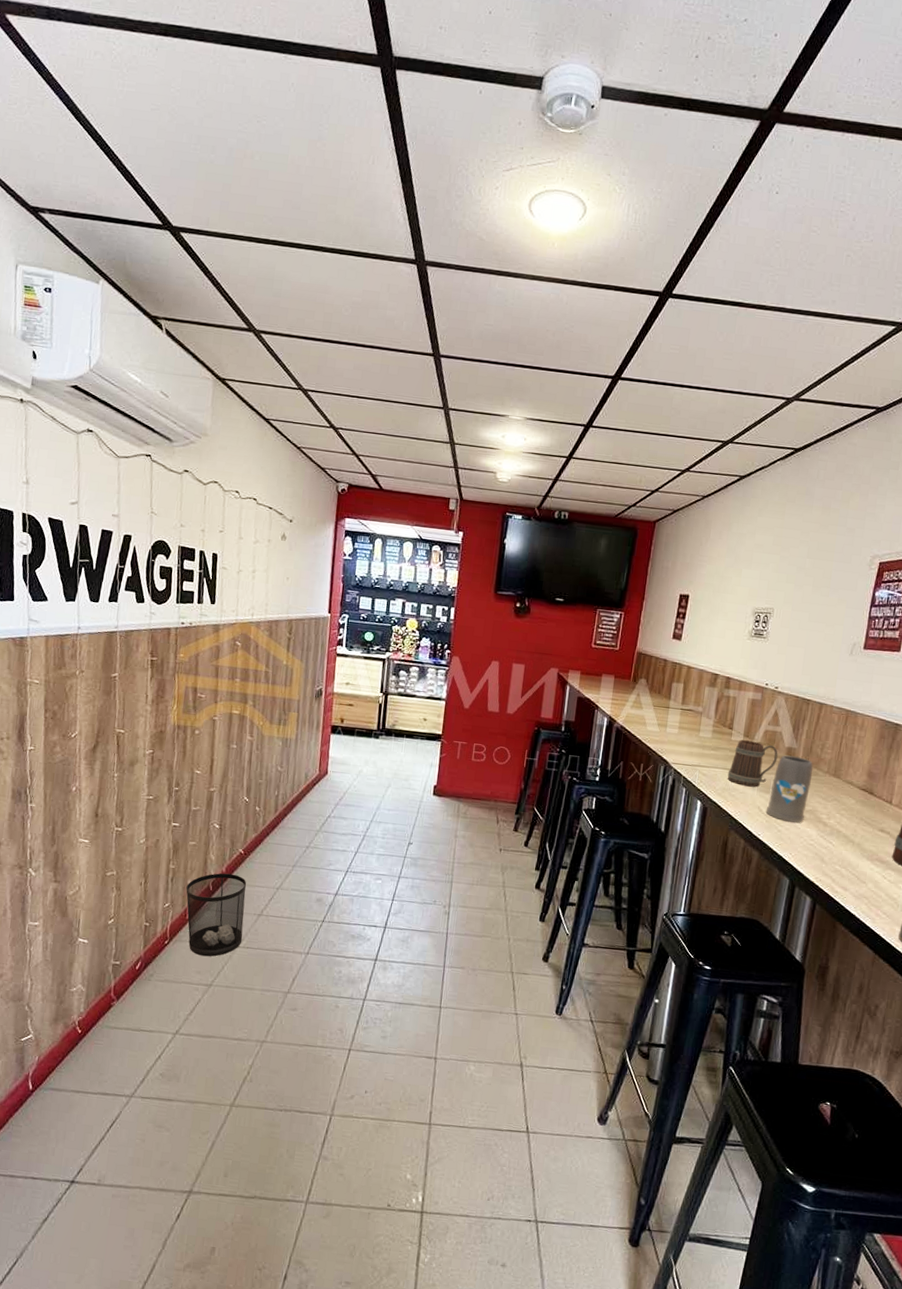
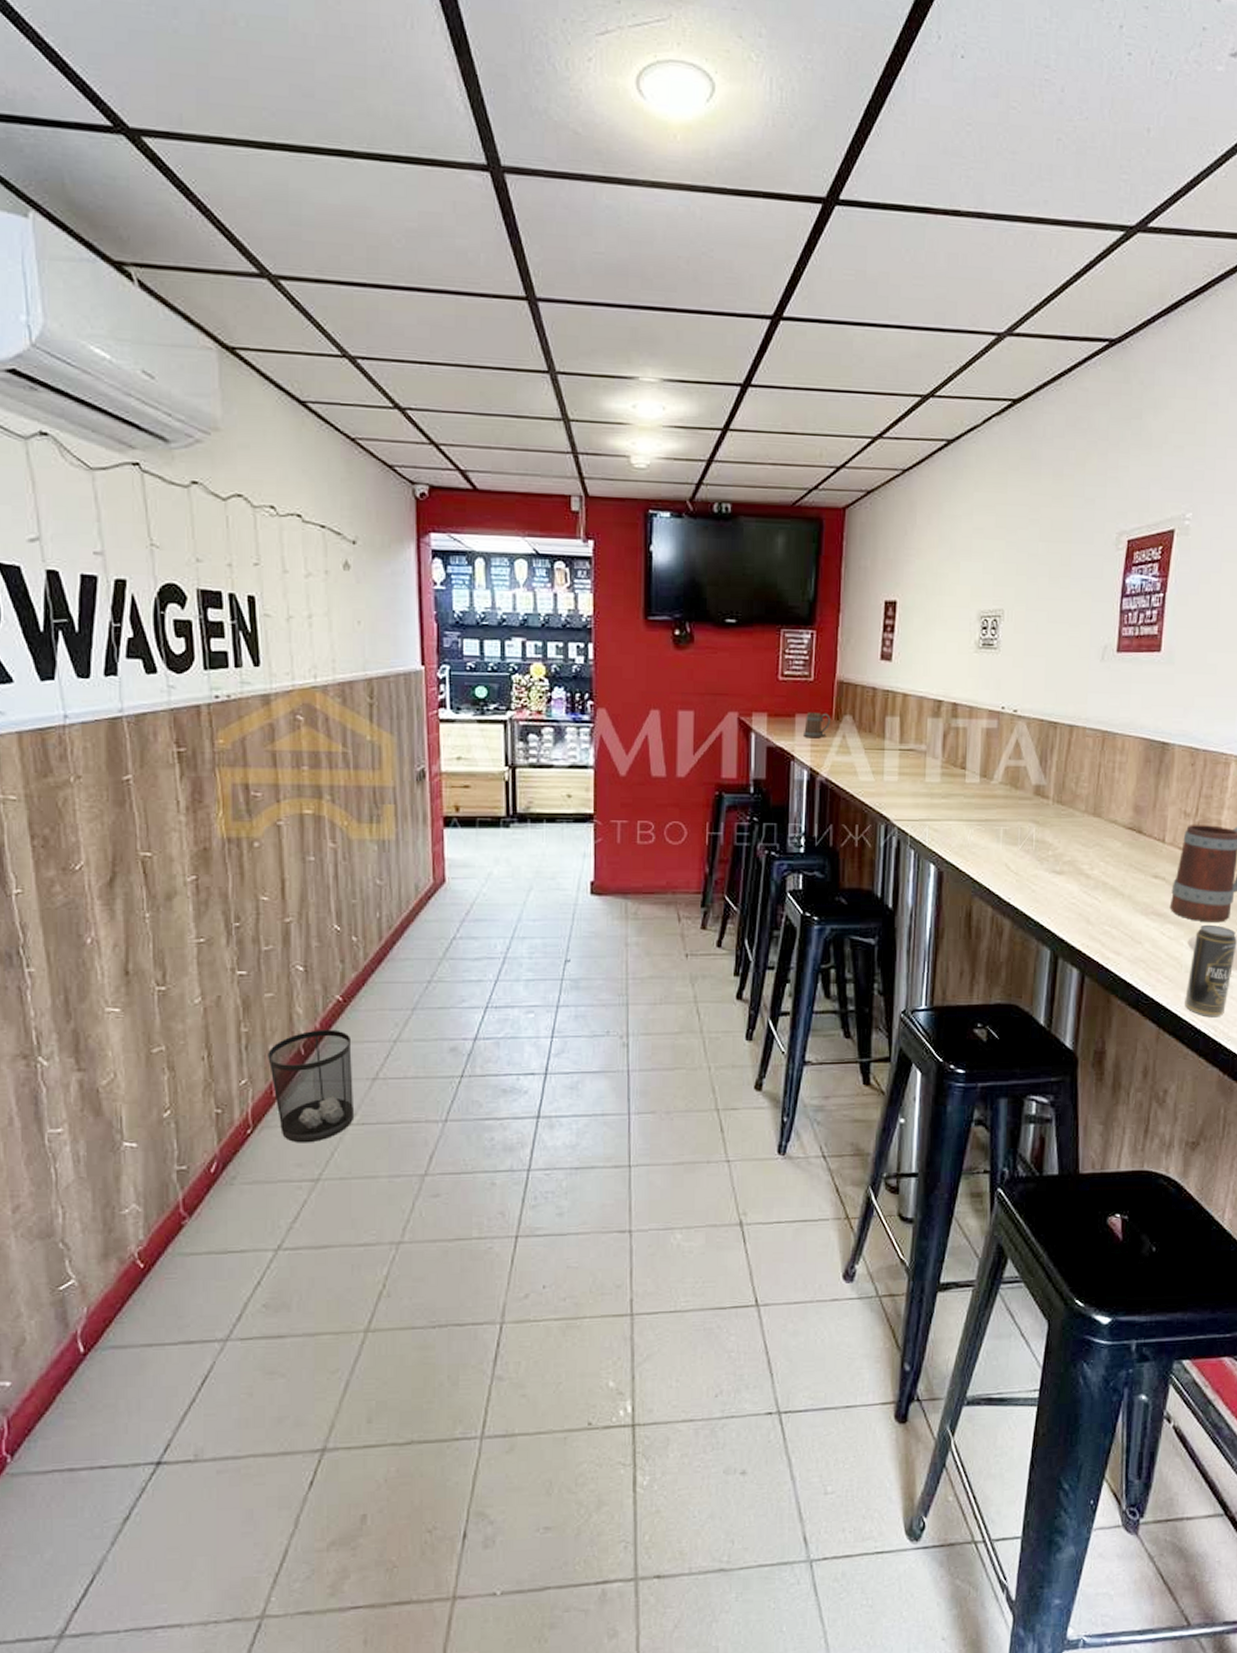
beer mug: none [607,673,630,695] -> present [804,712,831,740]
beer mug: present [727,740,778,787] -> none [964,781,1024,840]
beer mug: present [765,755,813,823] -> none [1015,795,1068,880]

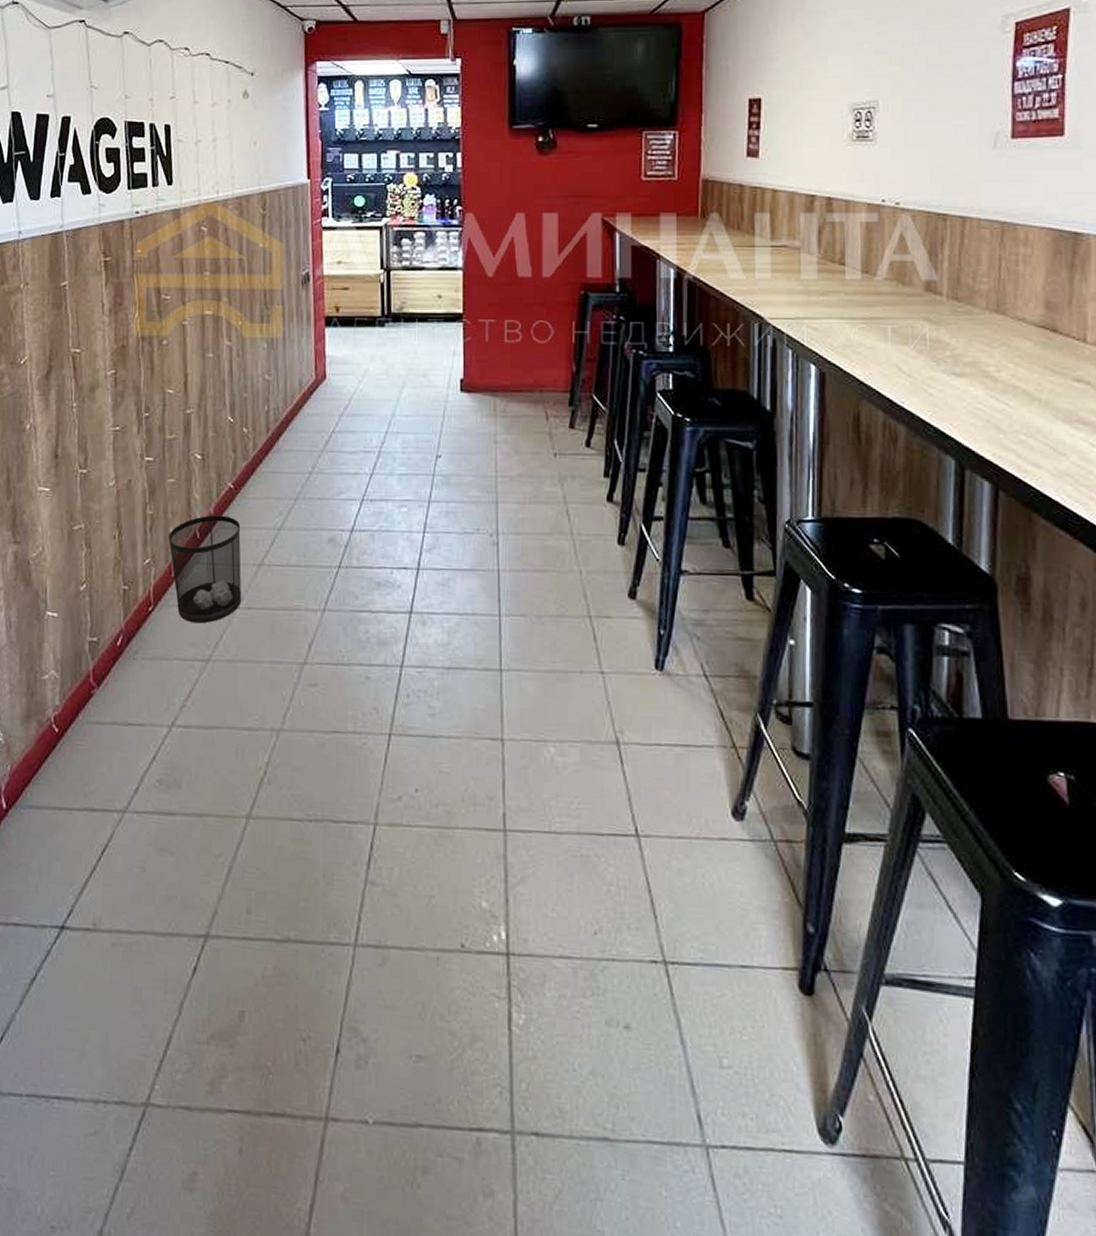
beer mug: present [804,712,831,740] -> none [669,211,697,238]

